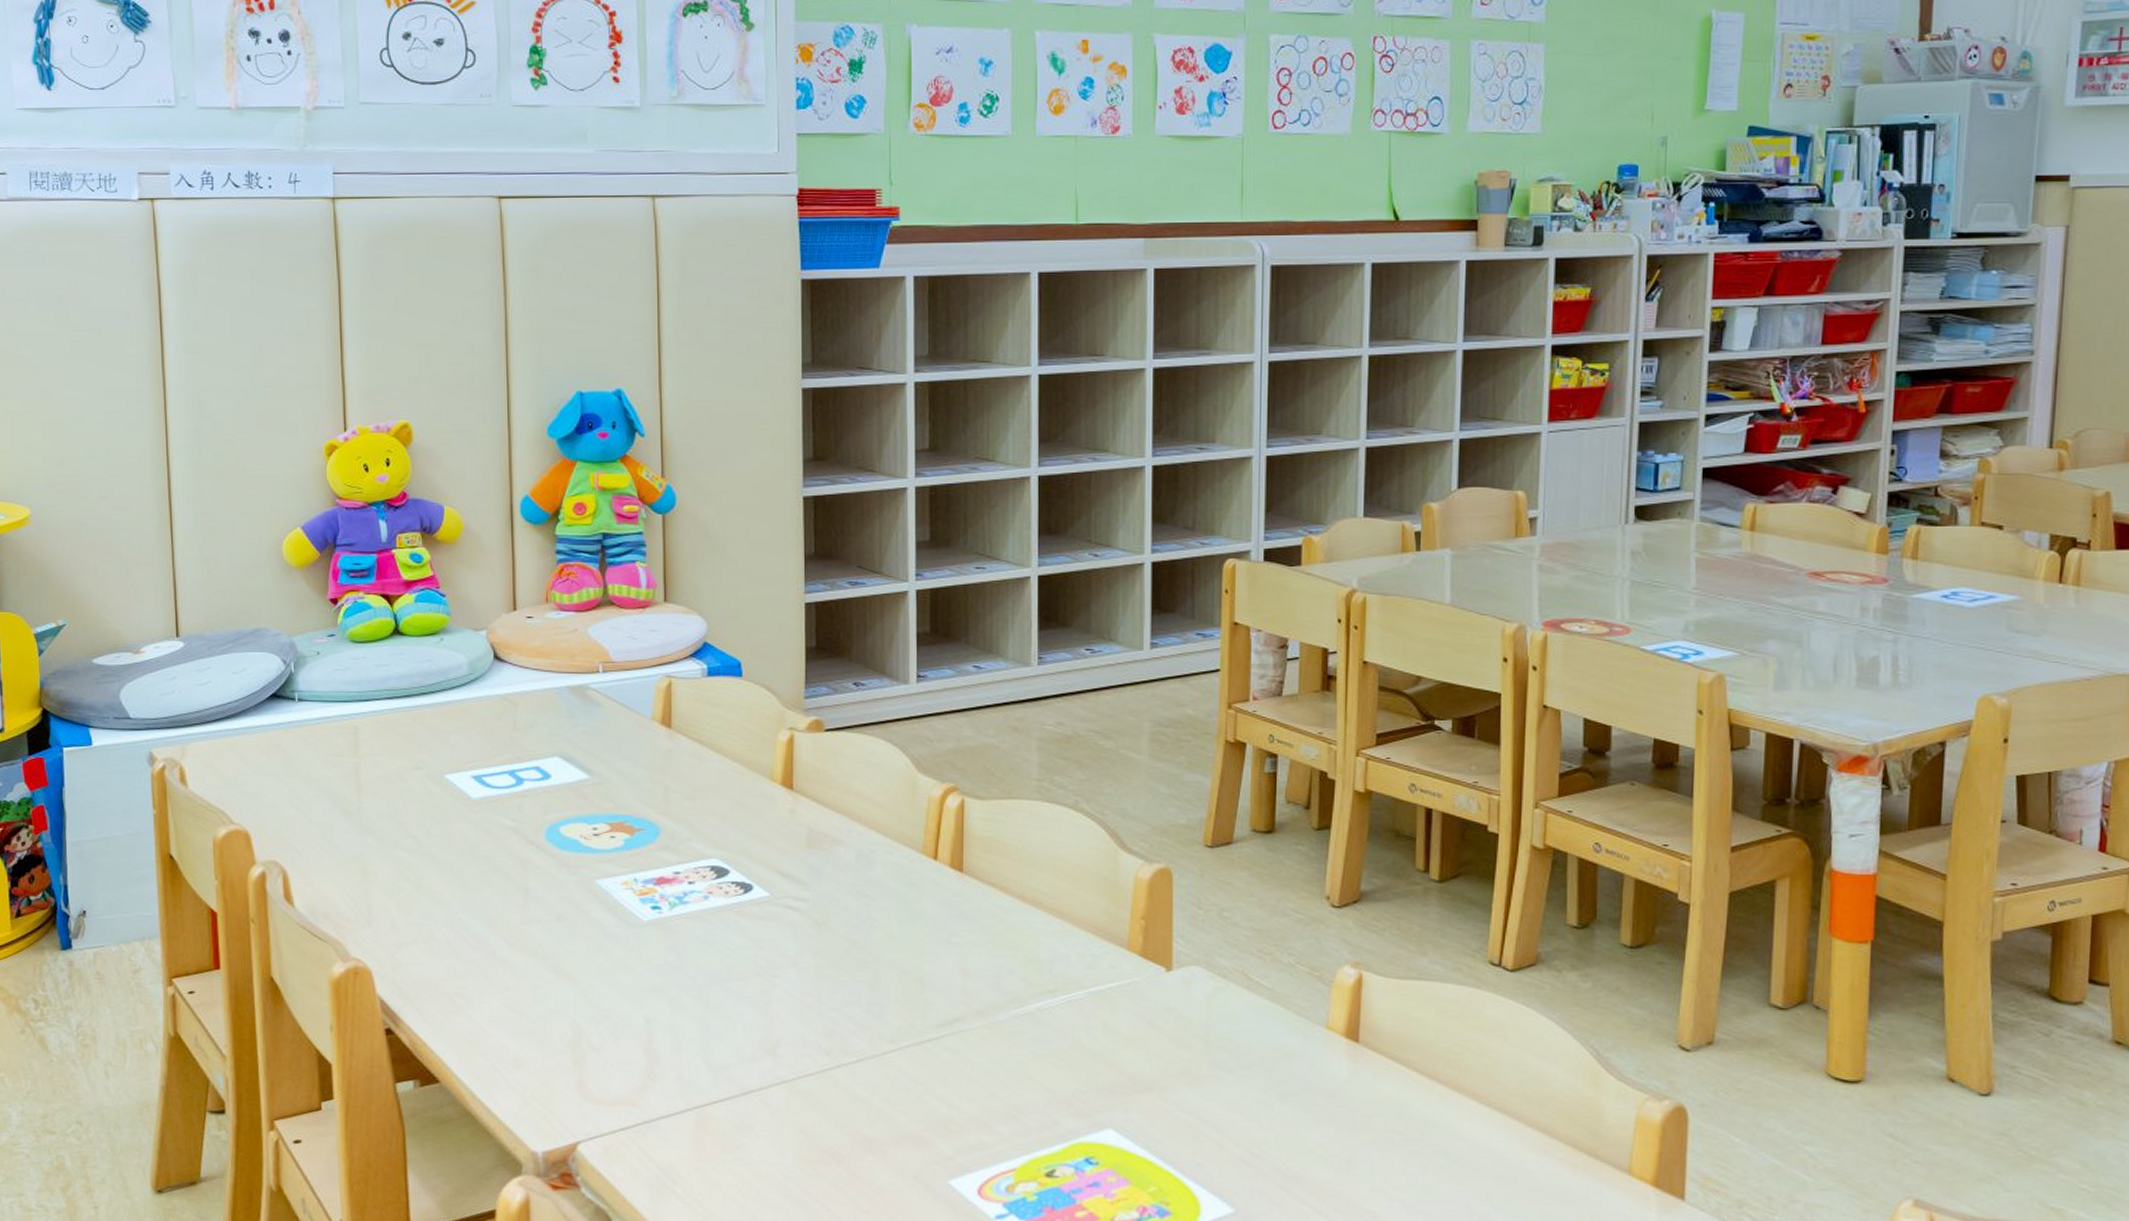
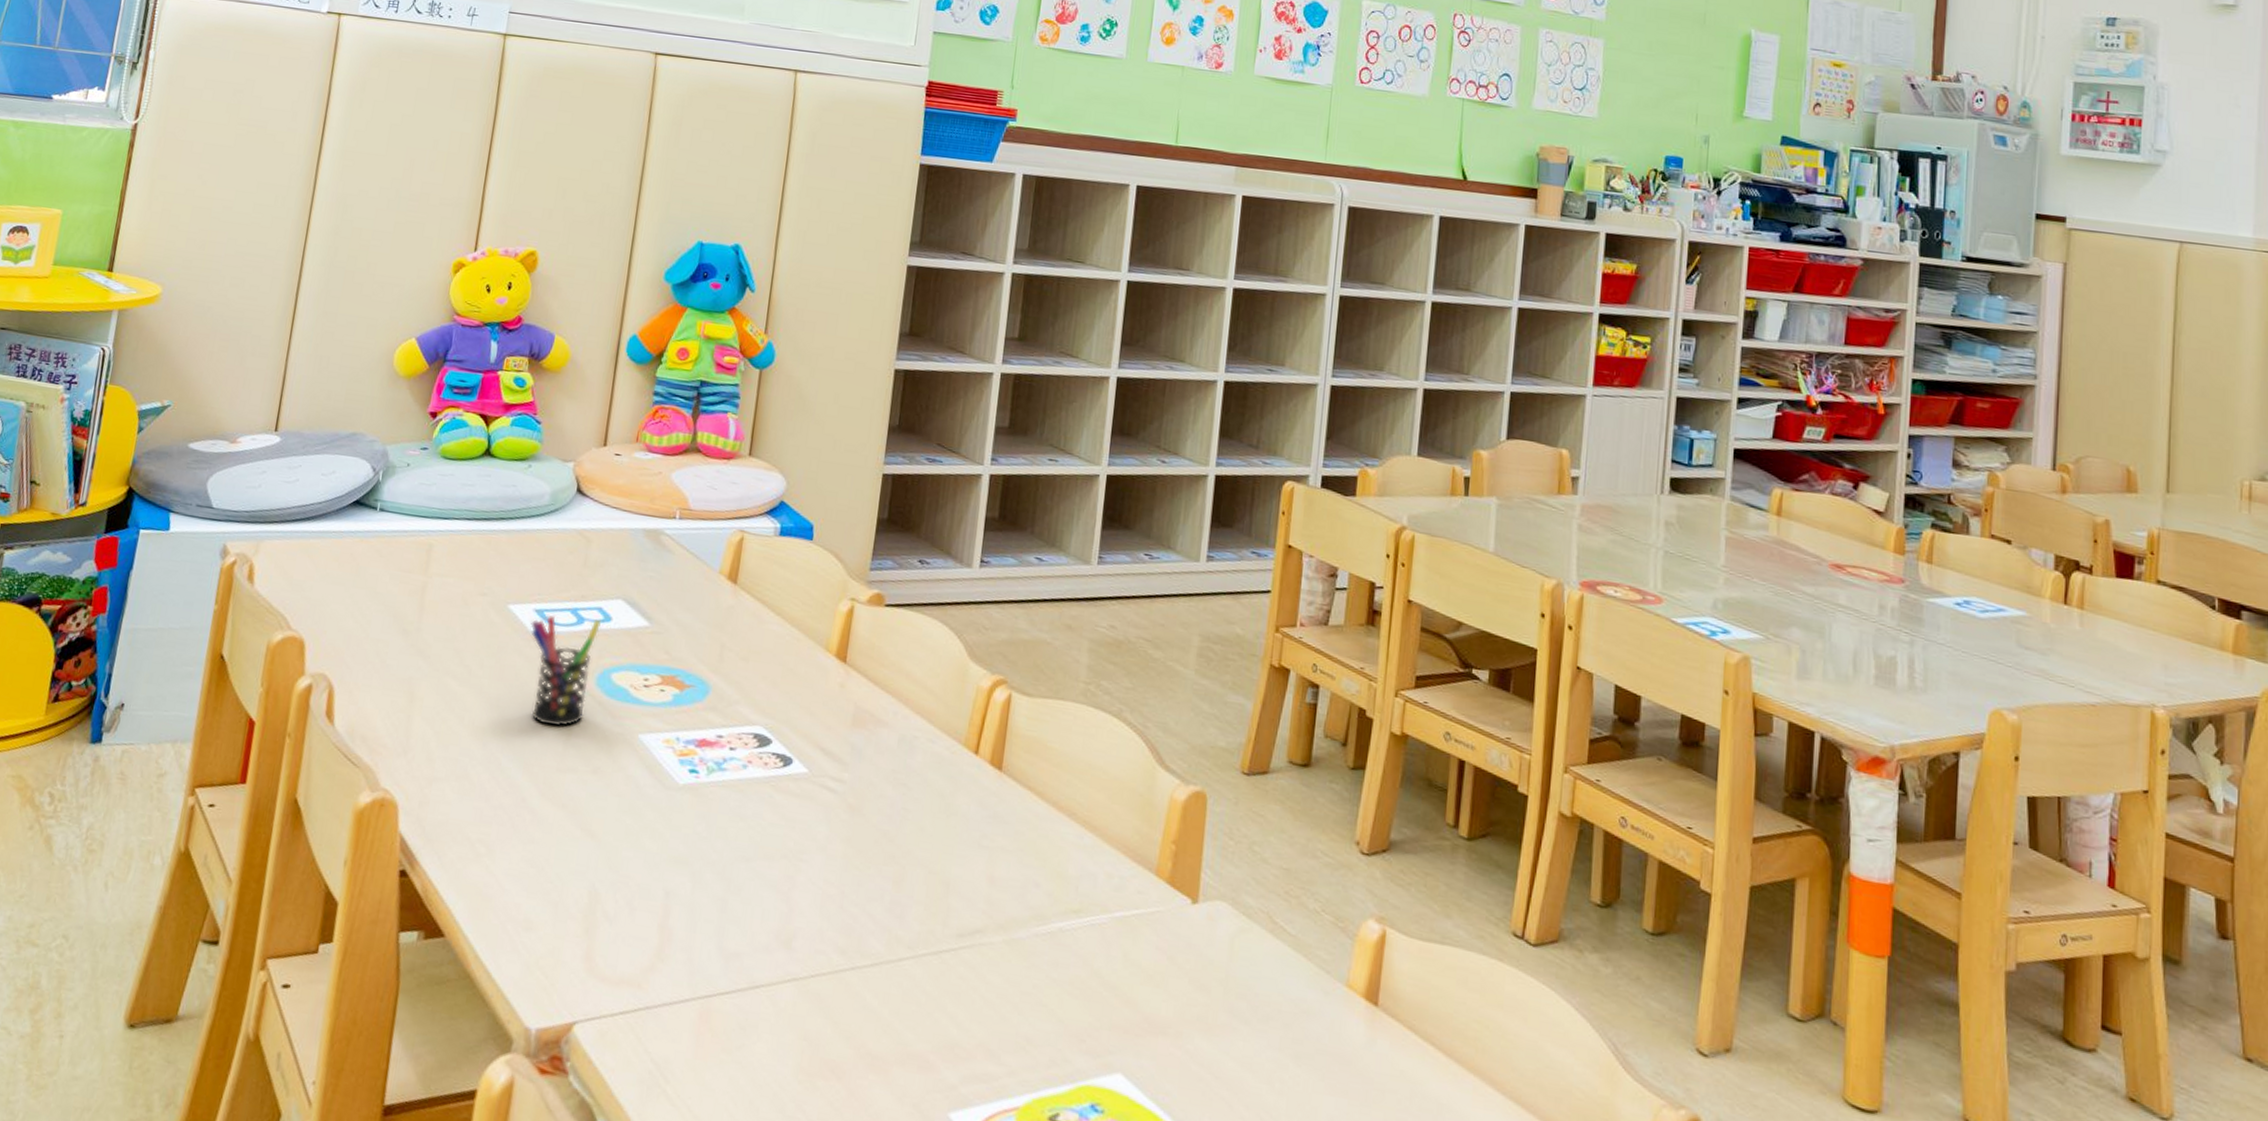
pen holder: none [470,777,542,883] -> present [530,615,602,727]

